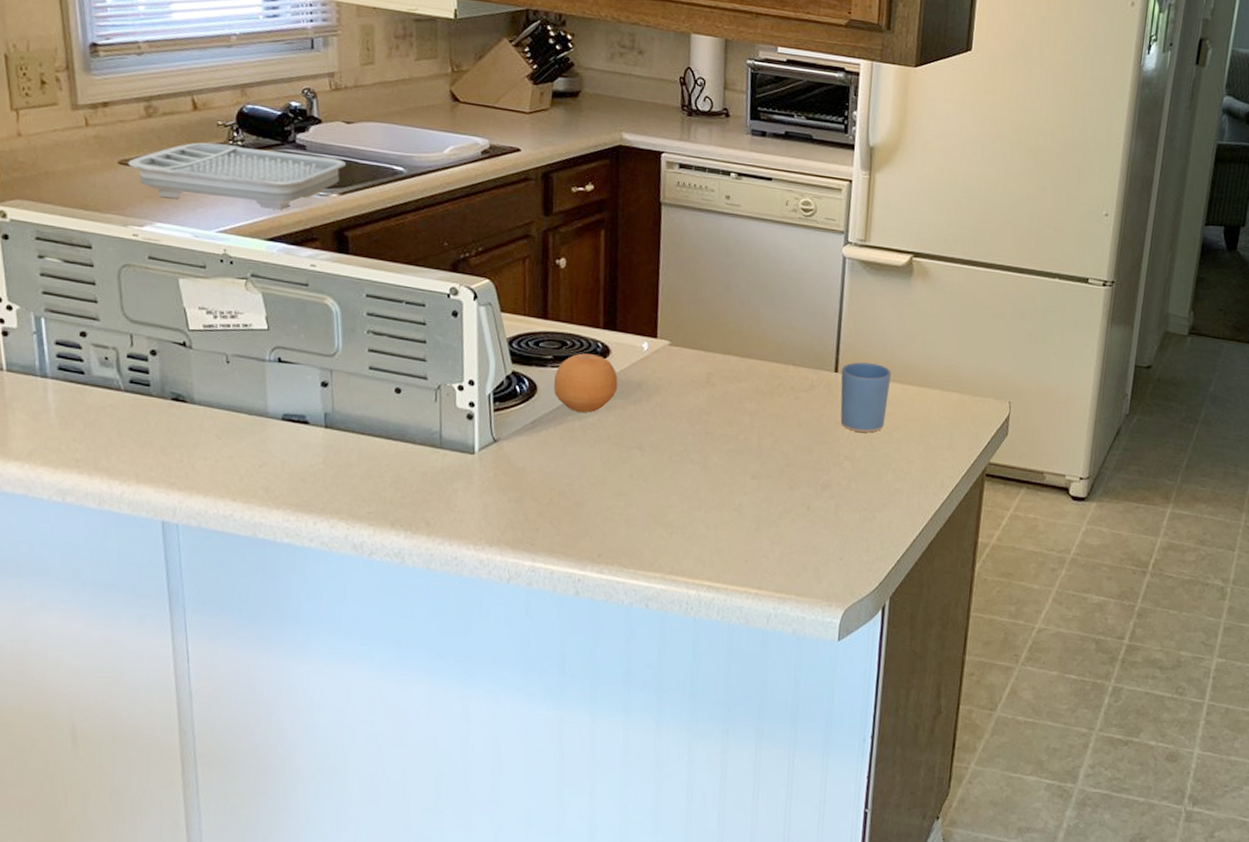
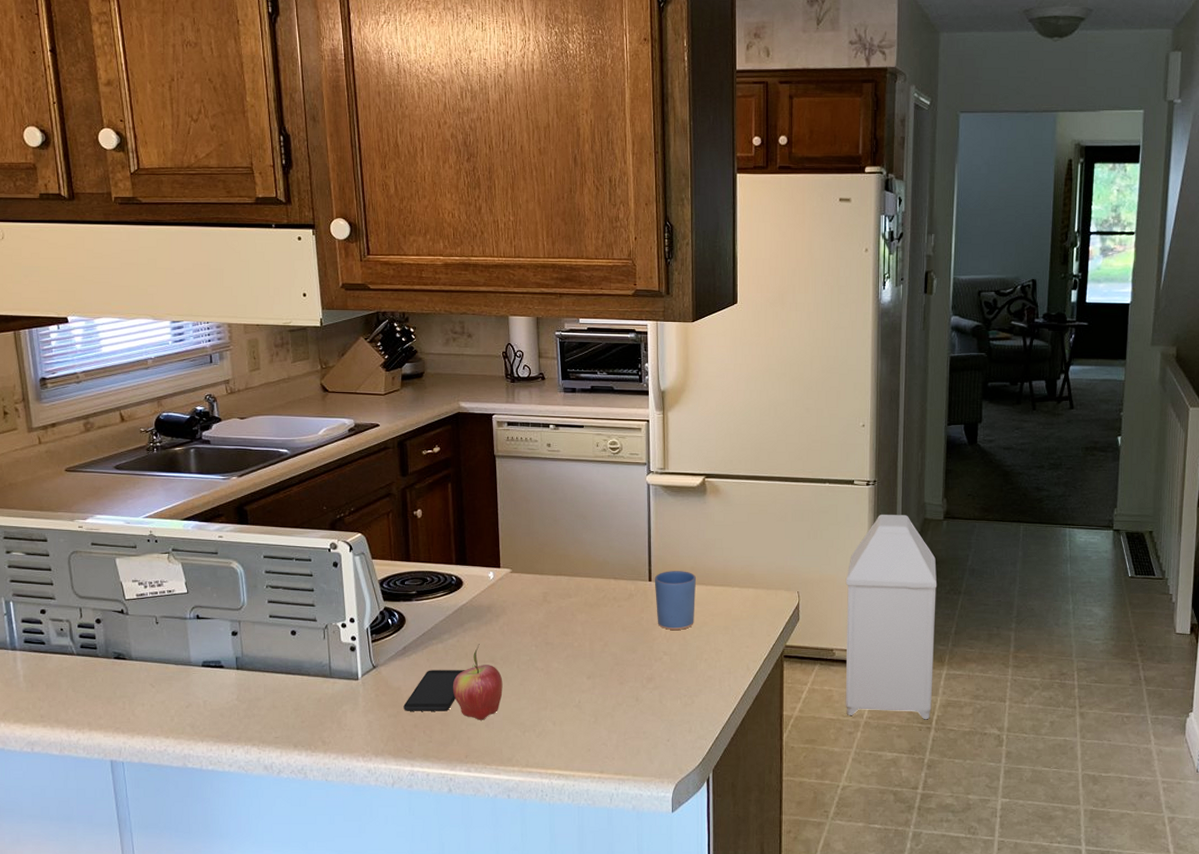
dish rack: present [128,142,347,210] -> none [73,446,243,494]
mobile phone: none [527,450,606,501] -> present [403,670,465,711]
fruit: present [554,353,618,413] -> none [419,587,471,636]
fruit: none [588,426,650,516] -> present [452,644,503,720]
trash can: none [1051,322,1174,563] -> present [845,515,938,720]

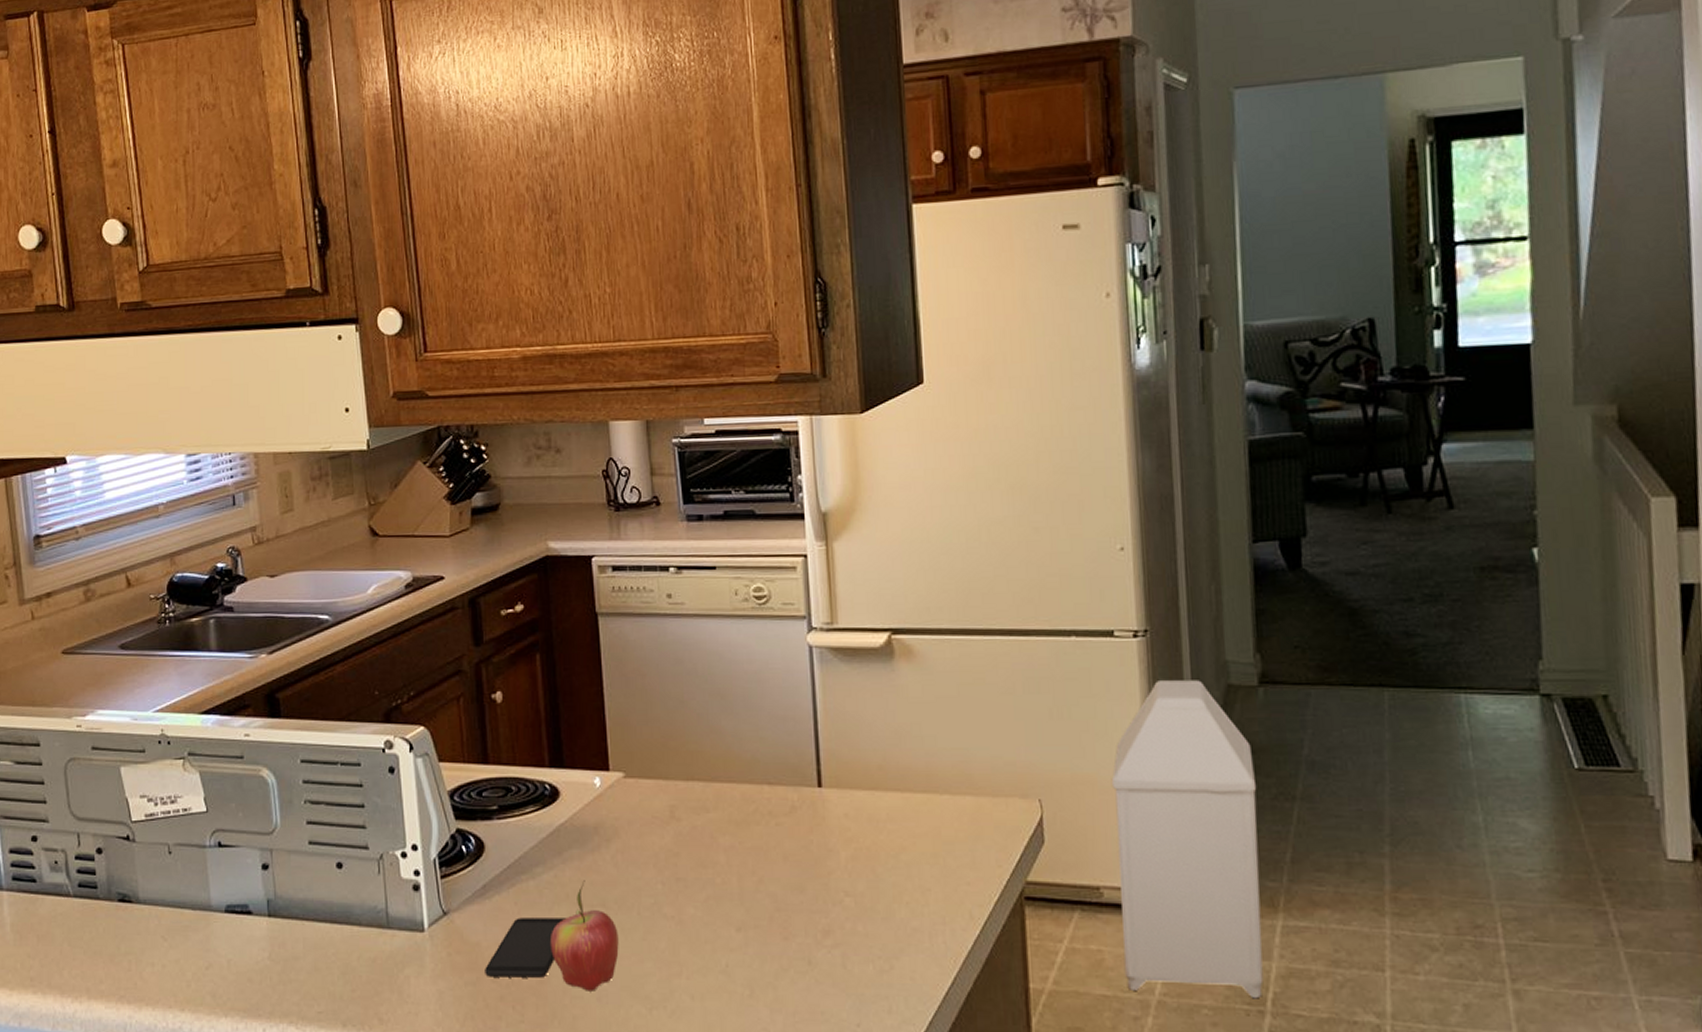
mug: present [654,571,696,630] -> none [825,771,888,858]

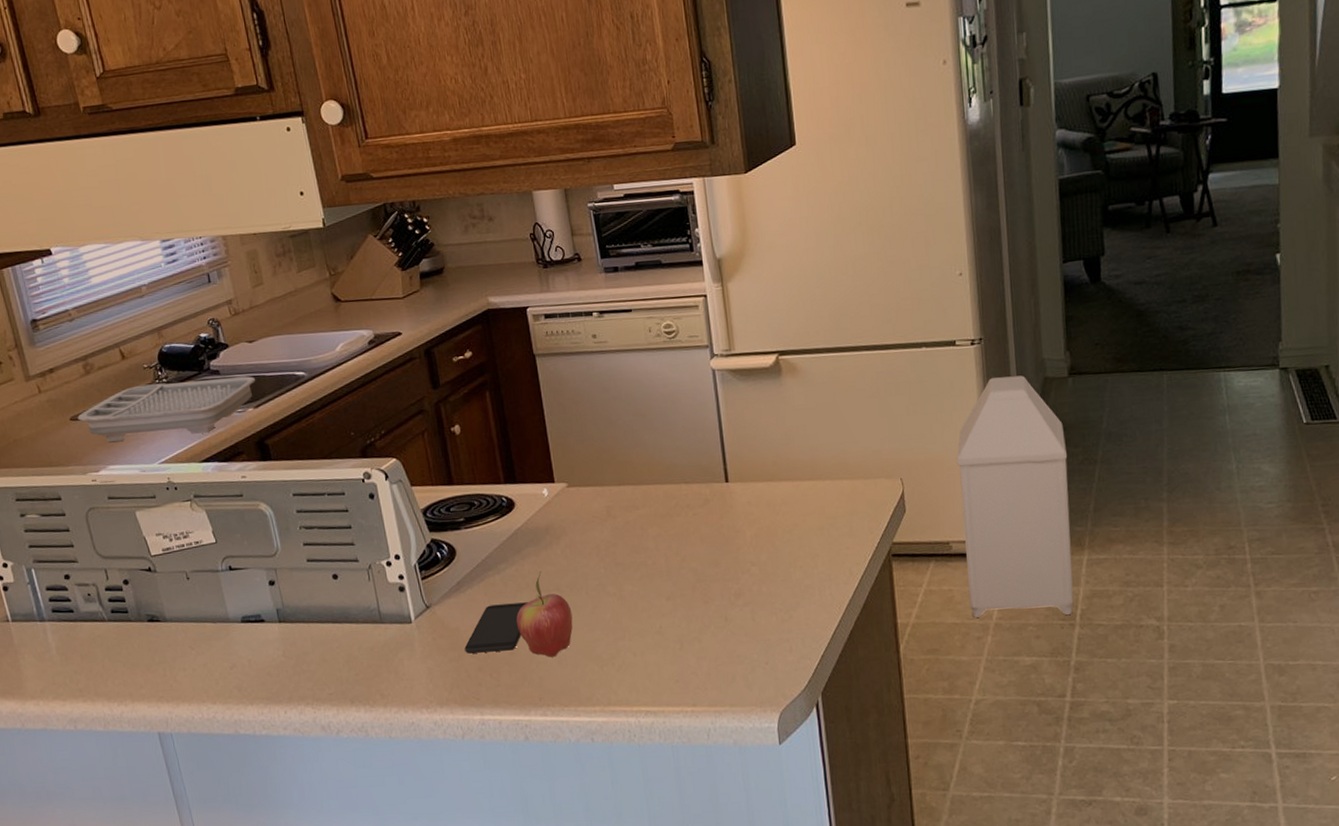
dish rack: none [70,616,274,682] -> present [77,376,256,442]

